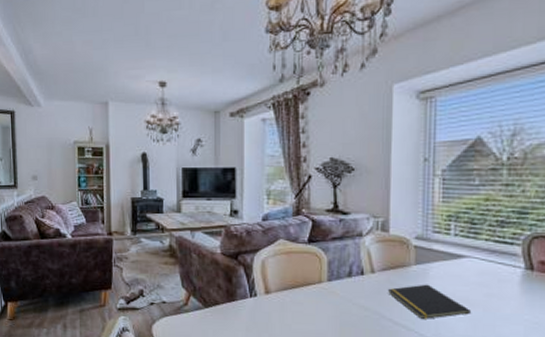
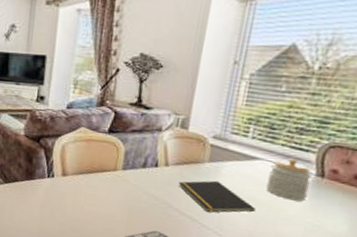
jar: none [477,253,521,298] -> present [265,158,312,202]

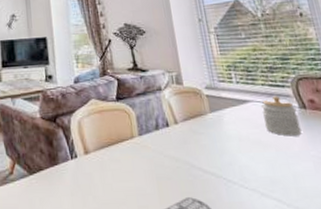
notepad: present [178,180,255,213] -> none [191,130,266,165]

